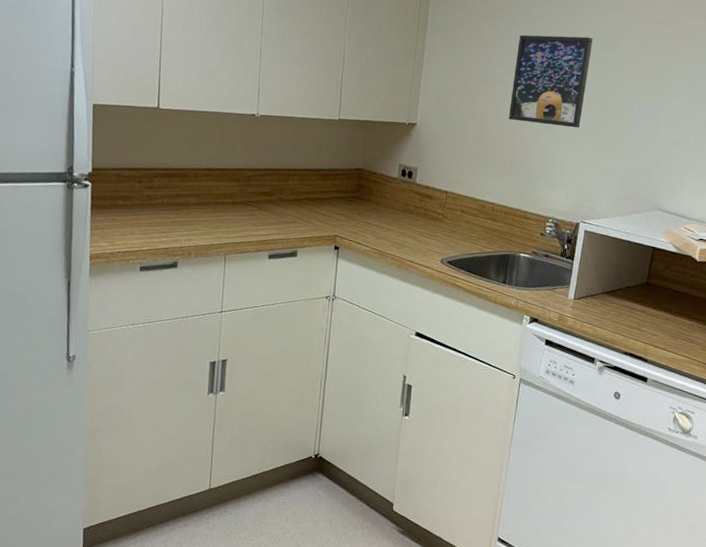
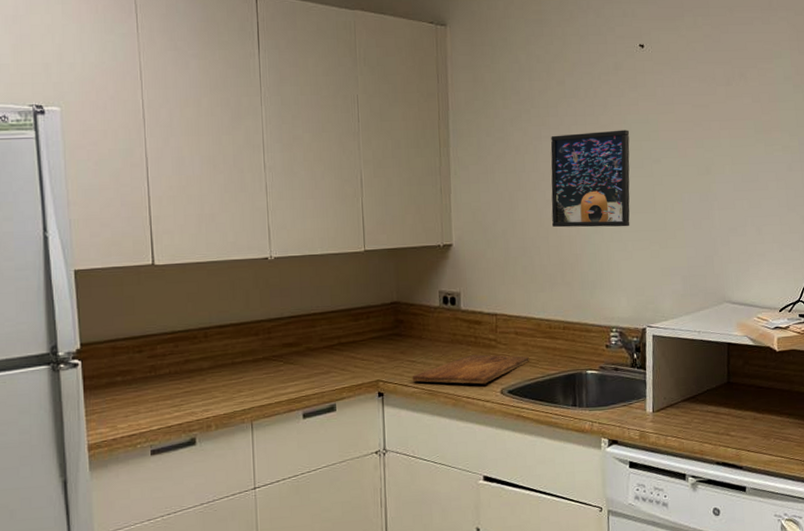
cutting board: none [365,225,470,252] -> present [412,354,529,384]

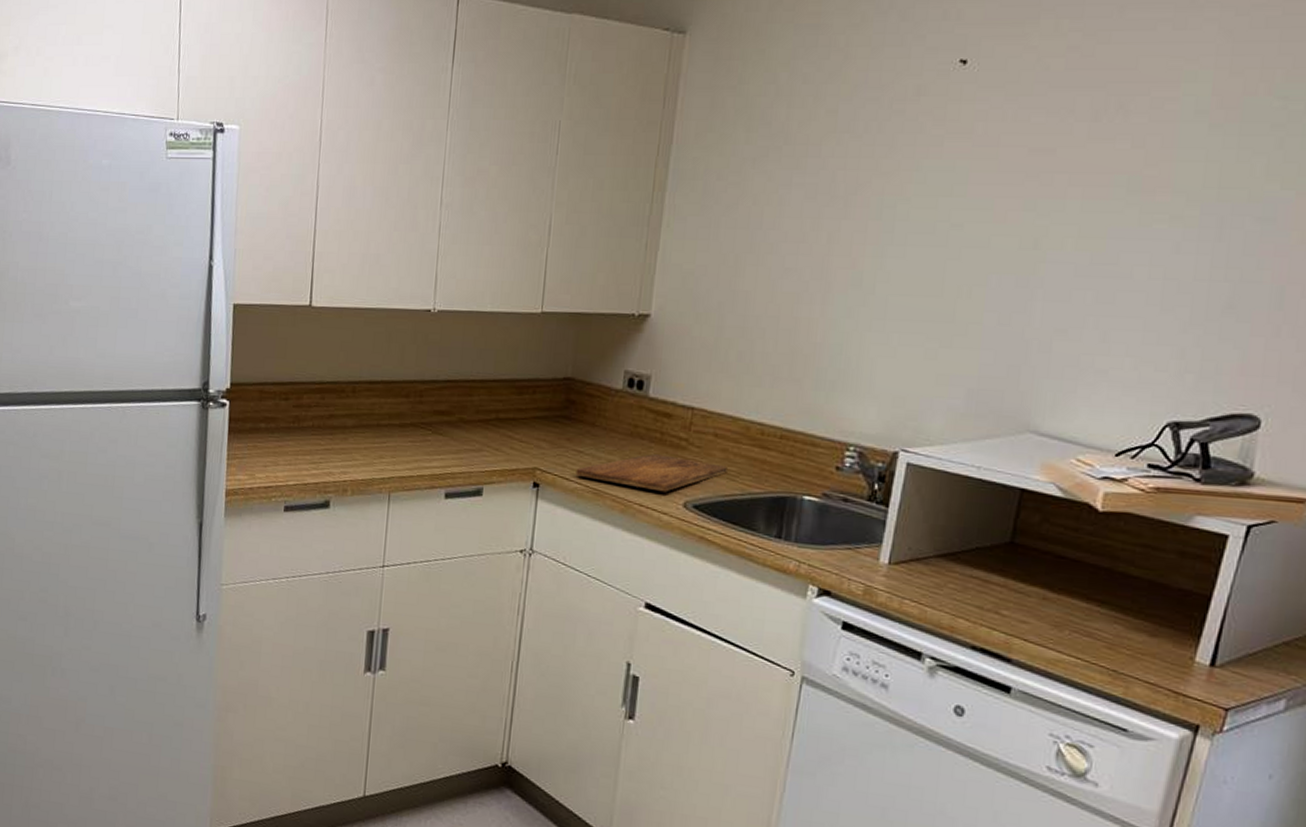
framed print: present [550,130,630,228] -> none [786,179,923,313]

